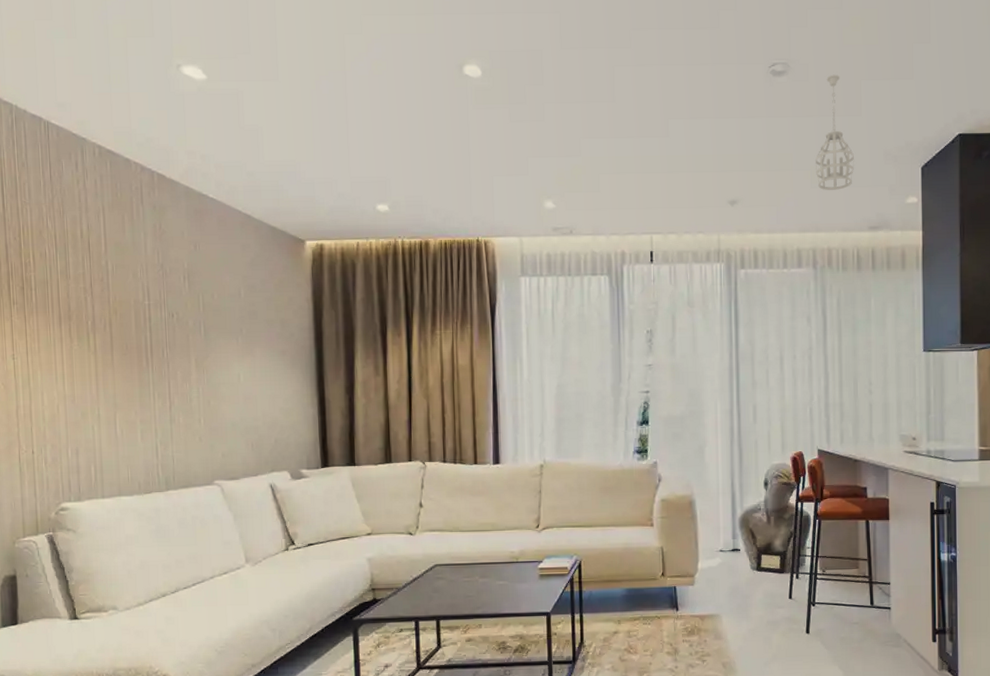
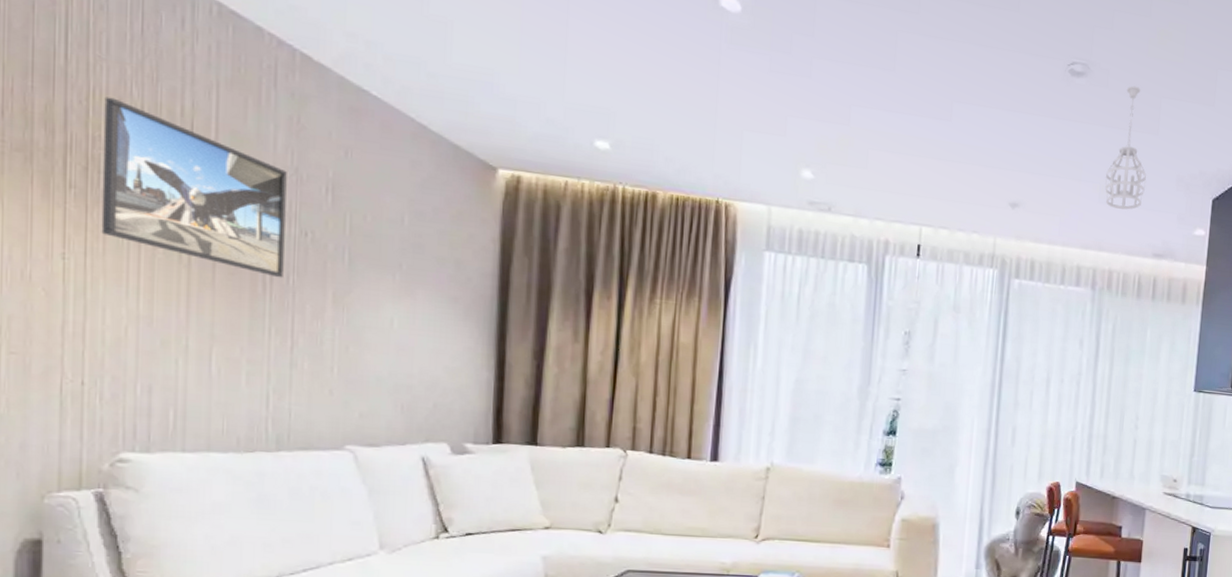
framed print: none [30,231,160,353] -> present [101,97,287,278]

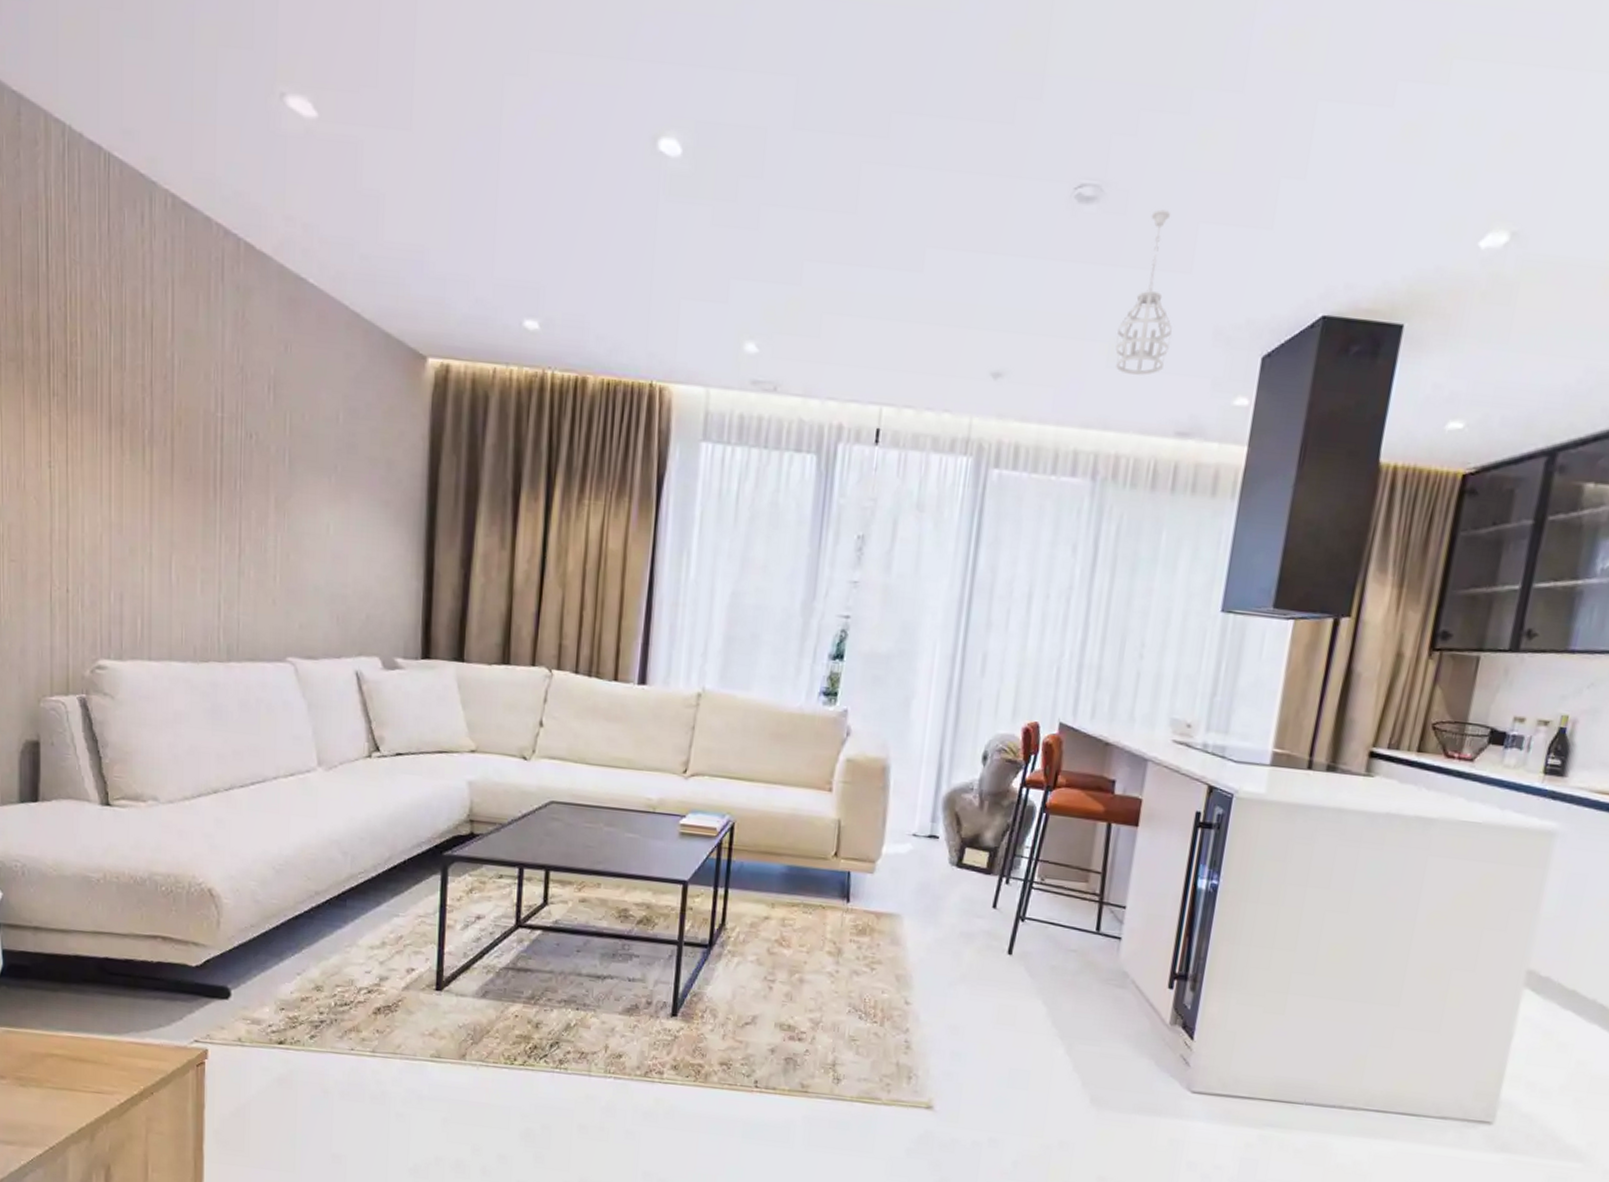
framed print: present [101,97,287,278] -> none [79,301,234,483]

